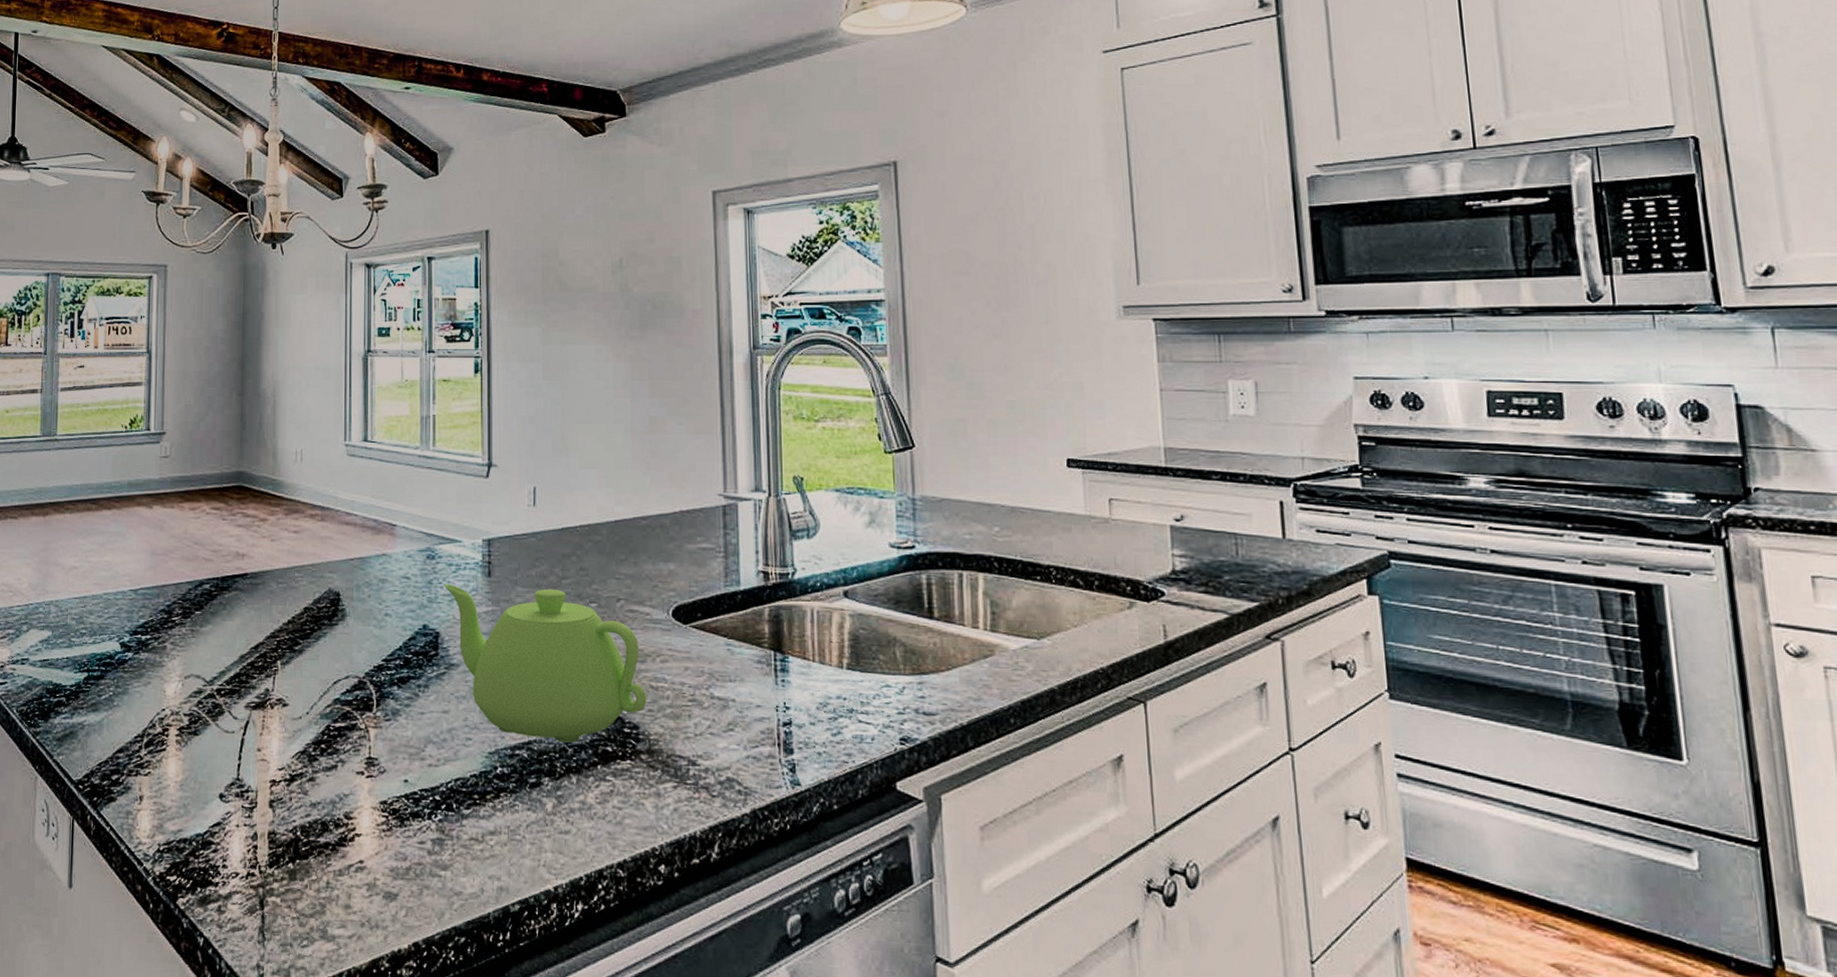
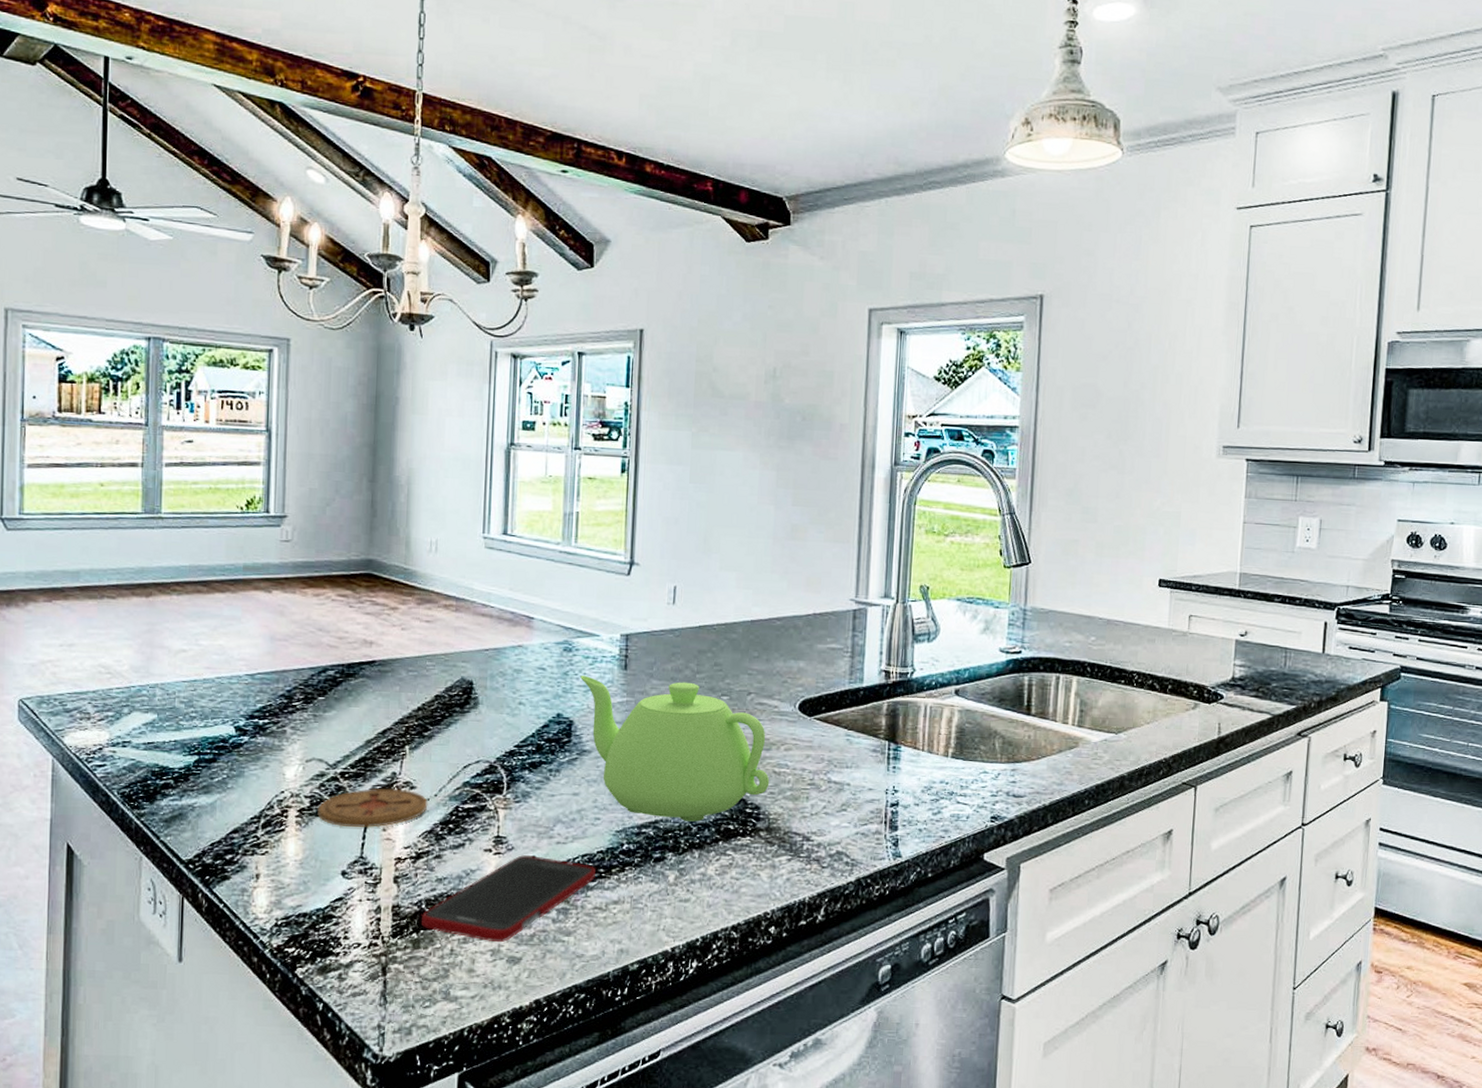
coaster: none [196,705,300,748] -> present [317,788,428,828]
cell phone: none [296,777,470,876] -> present [421,854,596,943]

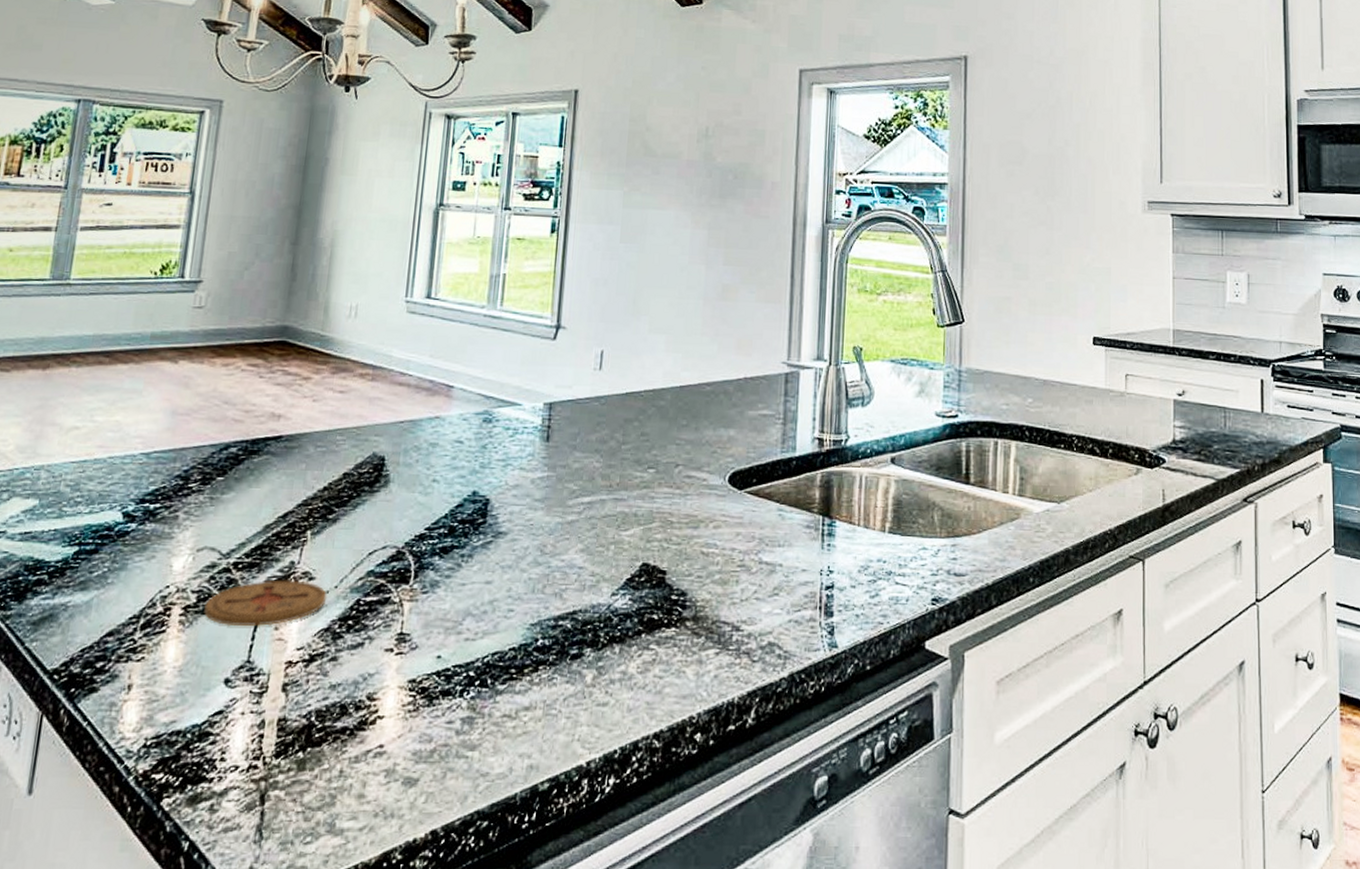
cell phone: present [421,854,596,943] -> none [309,654,506,761]
teapot: present [580,676,770,822] -> none [499,449,697,611]

